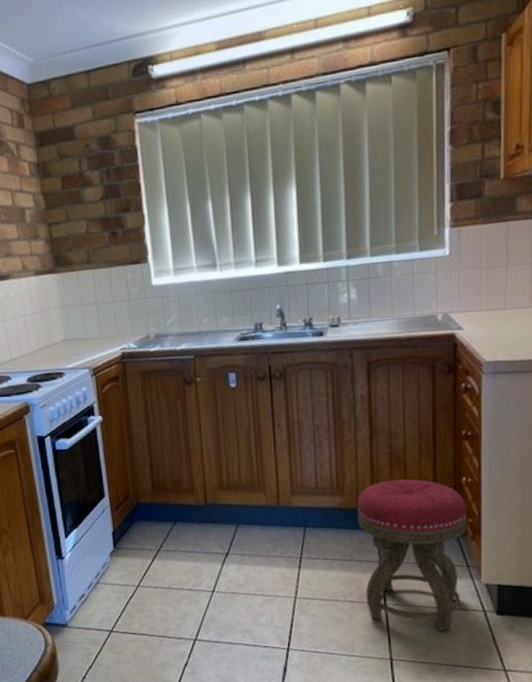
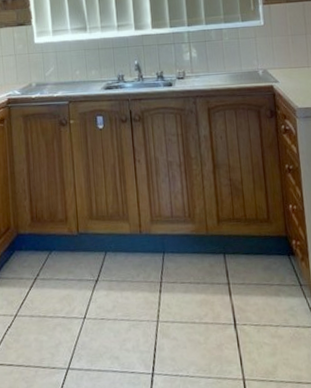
stool: present [357,479,467,631] -> none [206,207,298,349]

